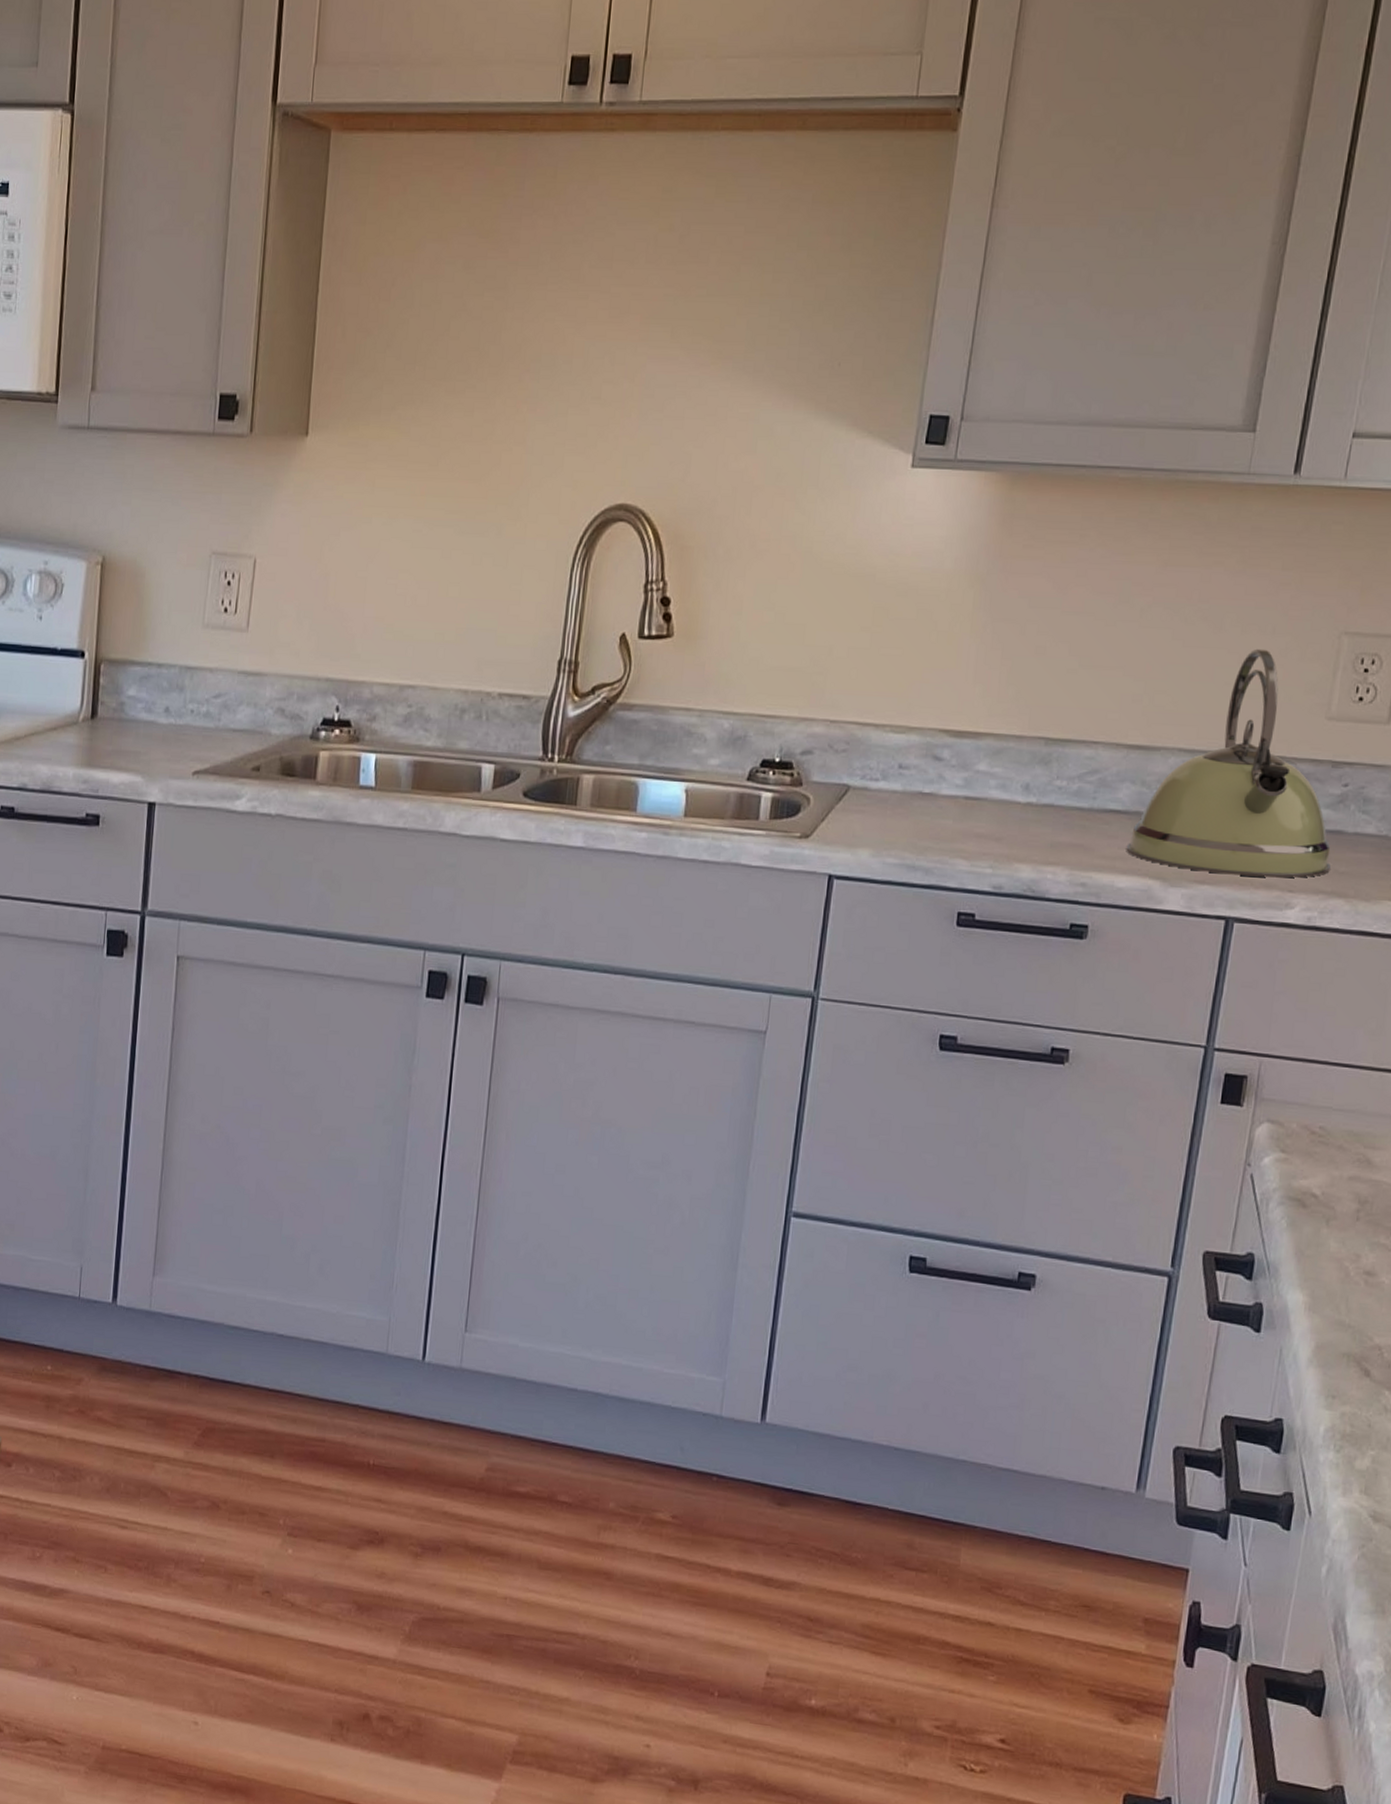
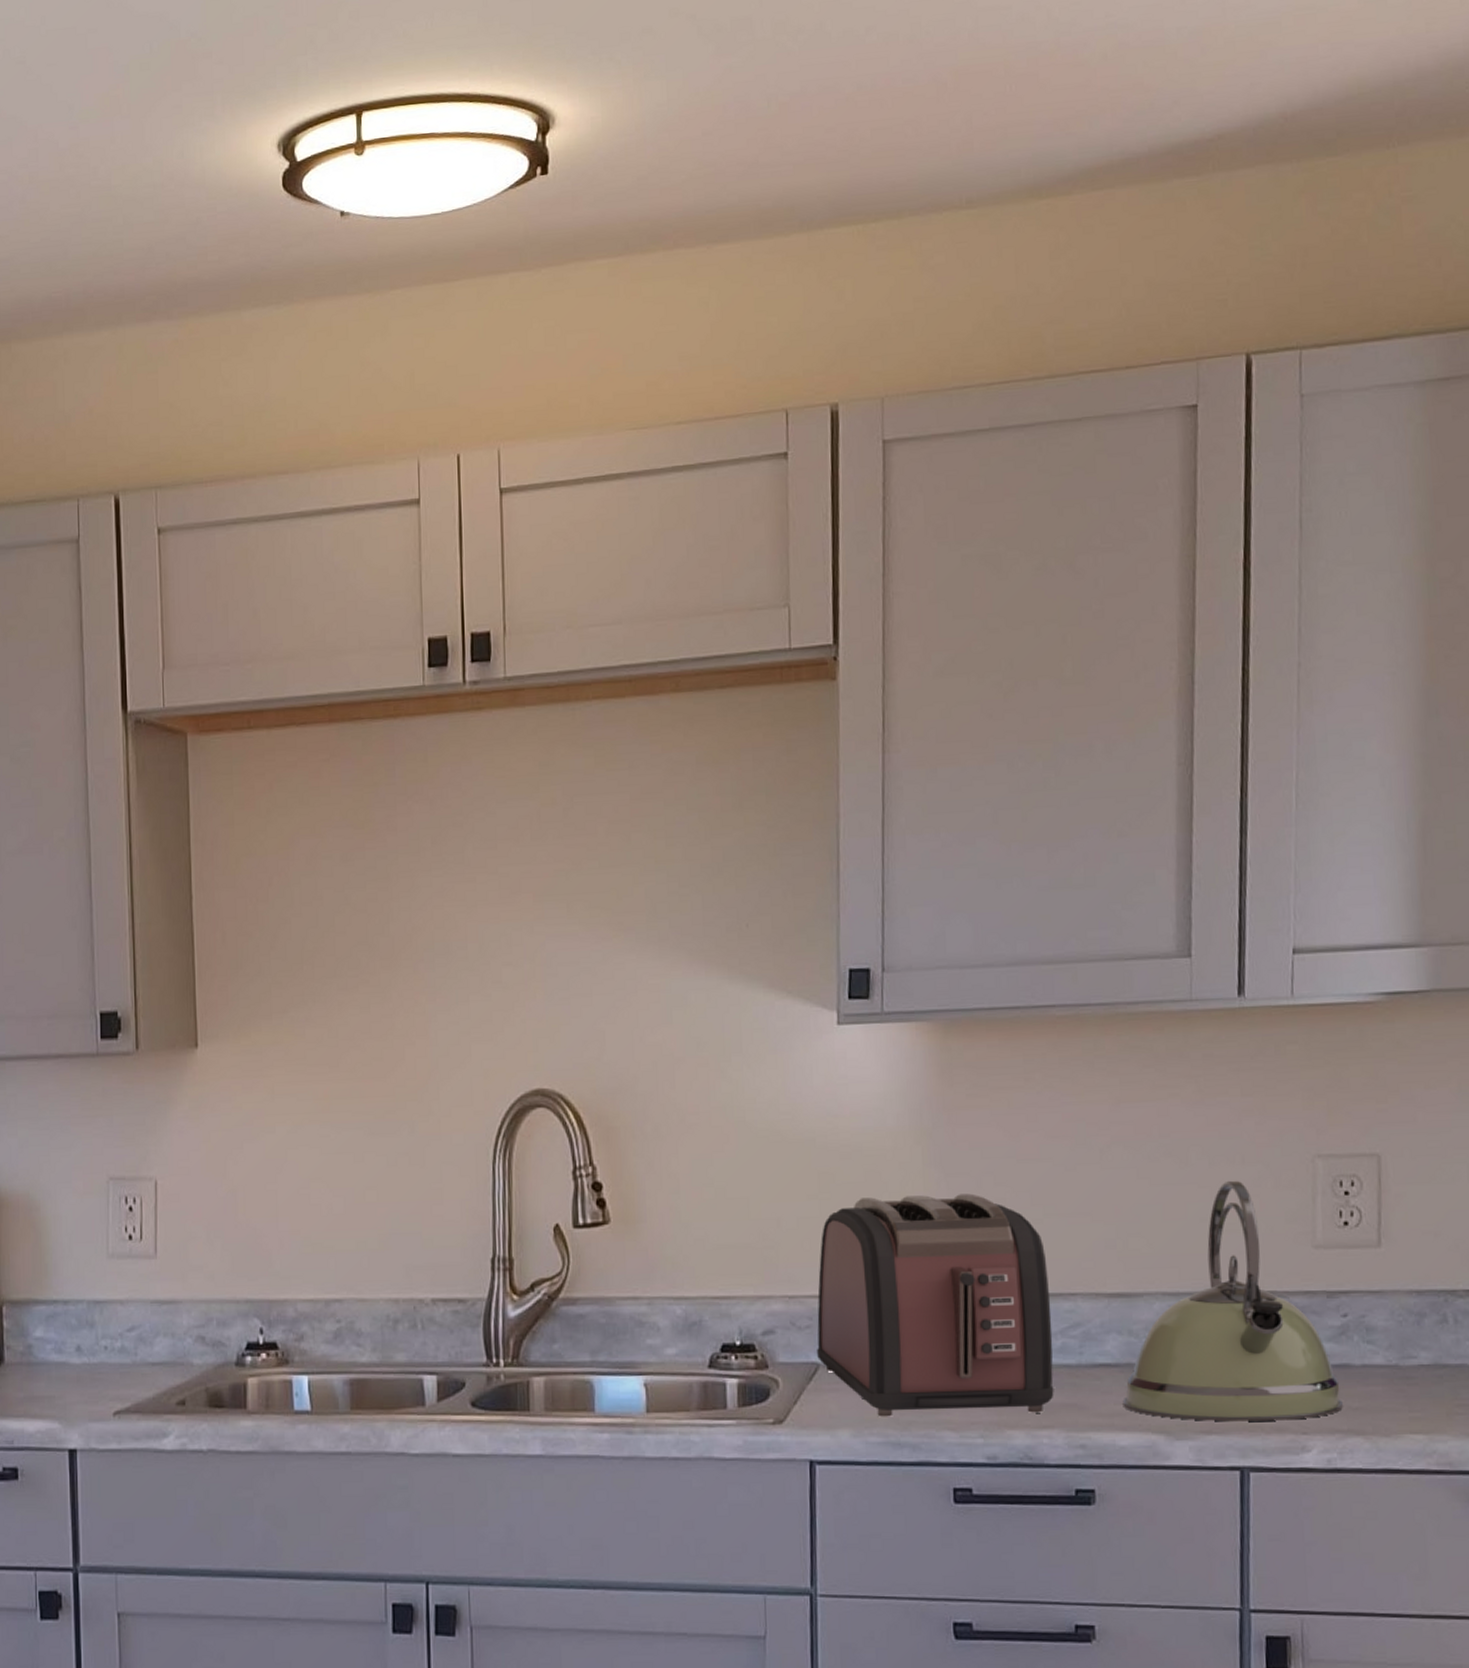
toaster: none [849,634,1076,850] -> present [817,1193,1054,1417]

